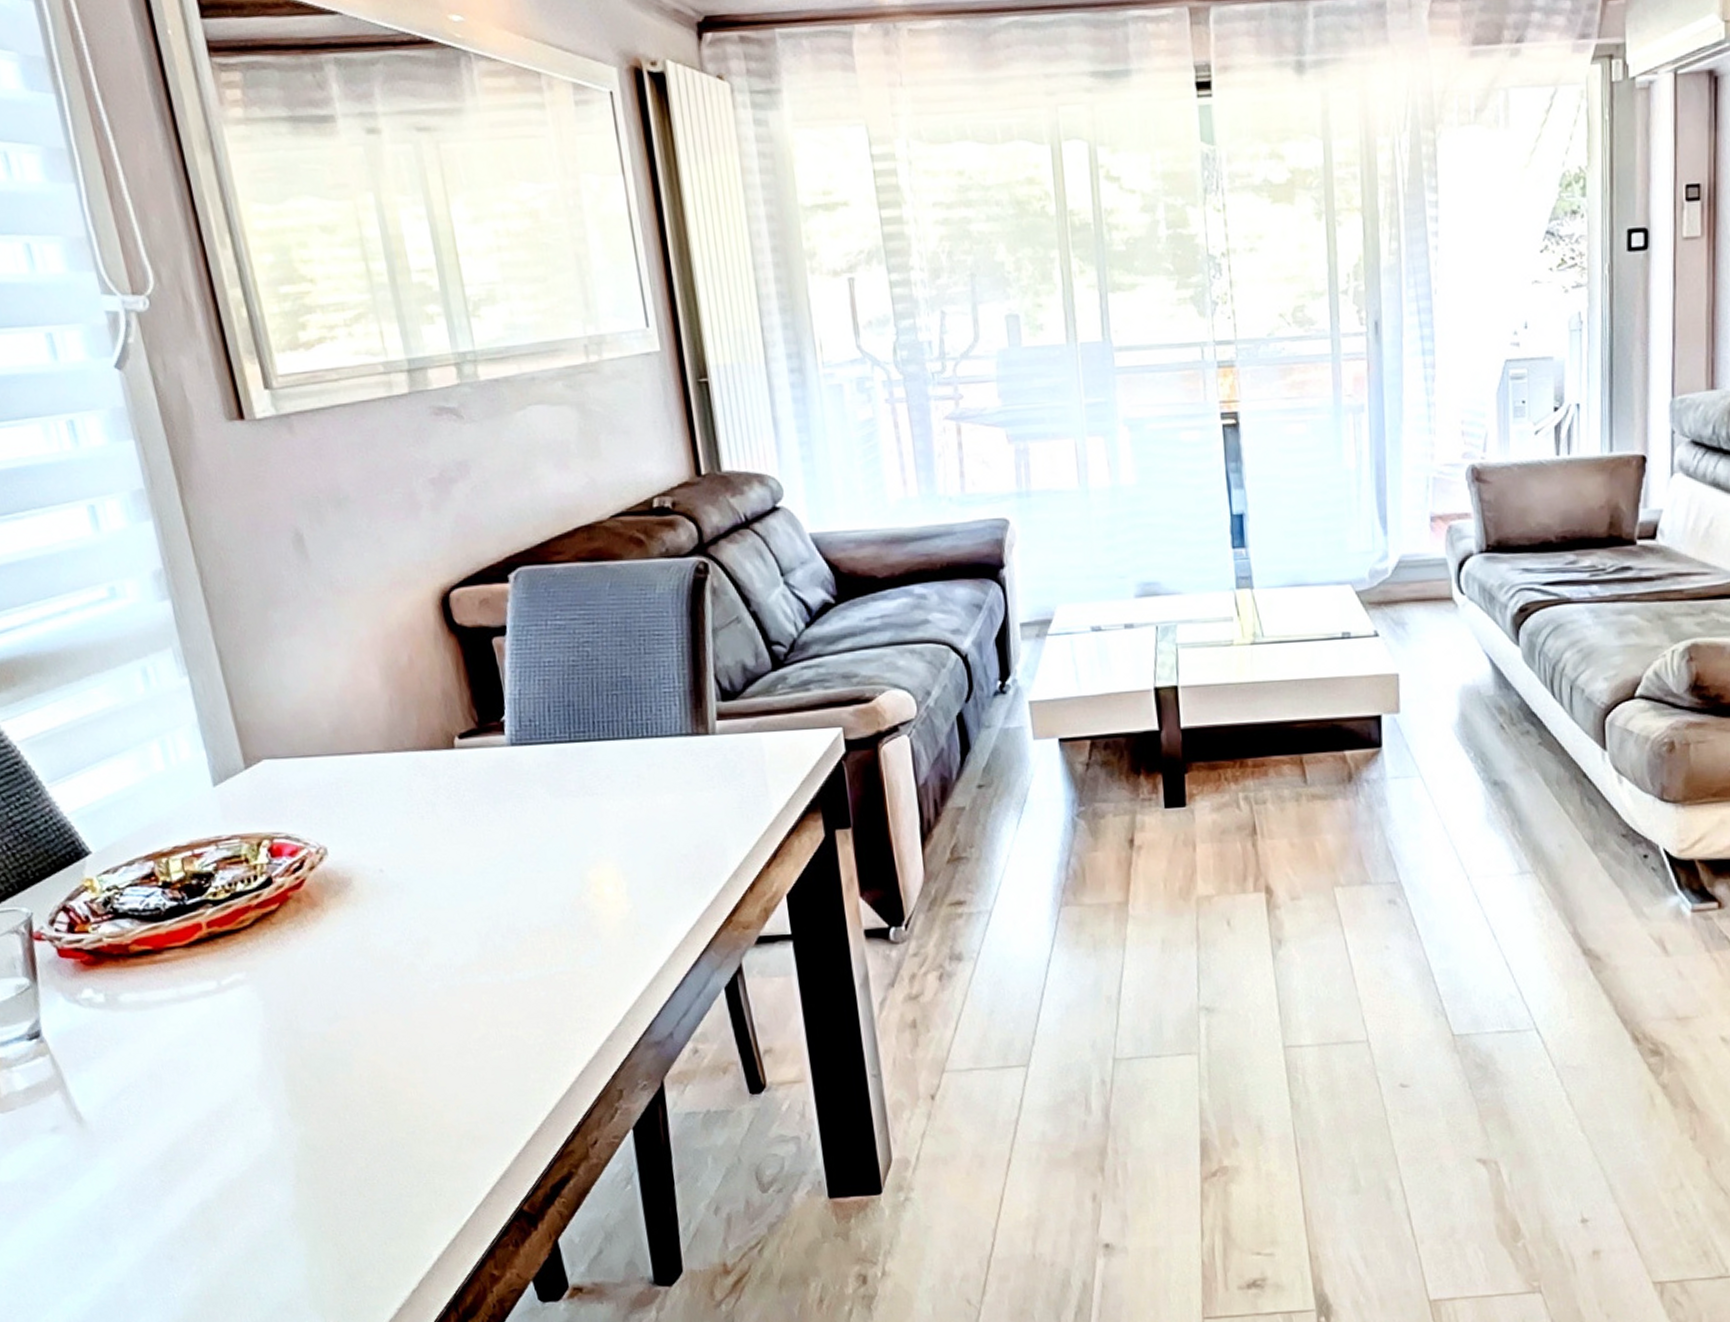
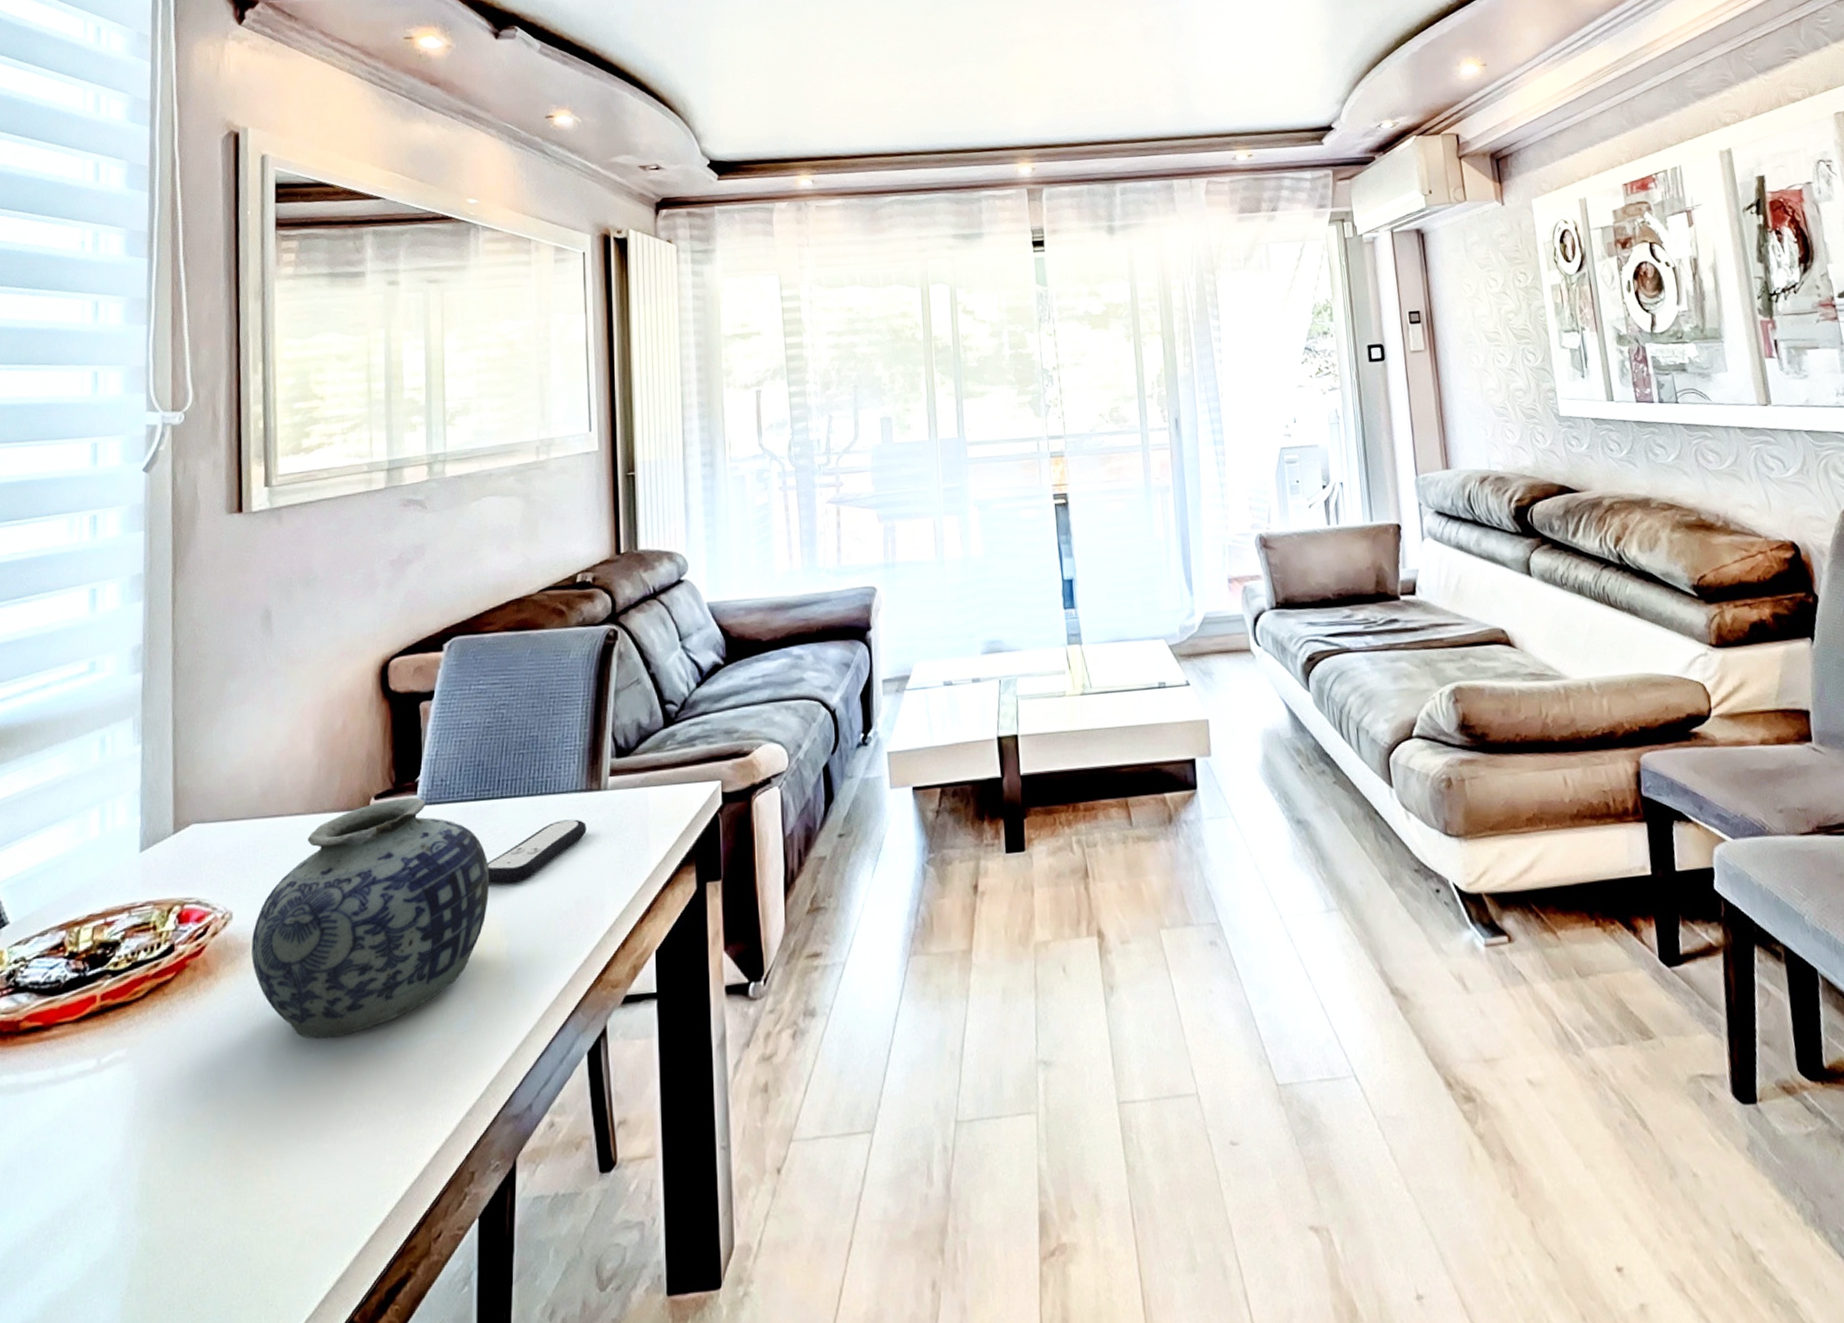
vase: none [352,737,600,968] -> present [251,797,490,1038]
remote control: none [593,763,698,827] -> present [487,819,586,884]

